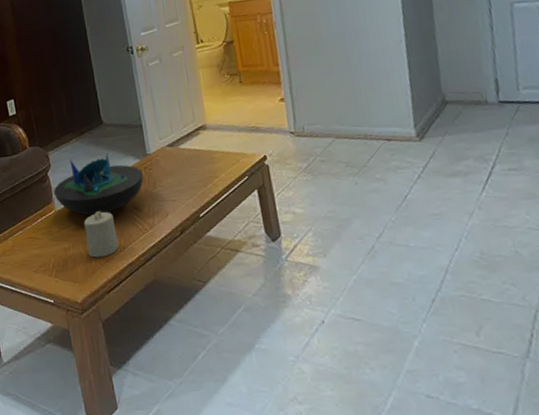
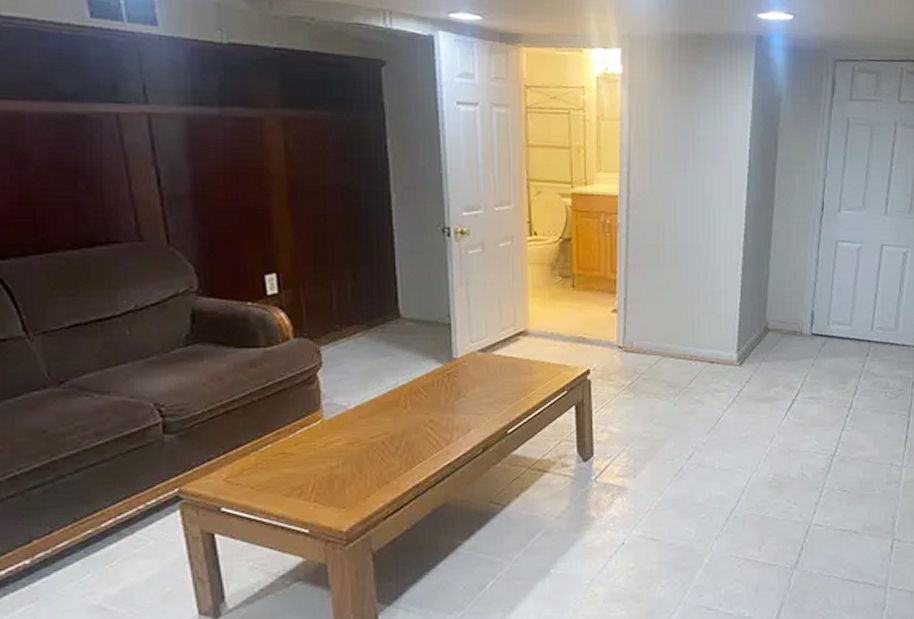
decorative bowl: present [53,152,144,215] -> none [323,353,446,427]
candle: present [84,210,119,258] -> none [362,422,404,479]

